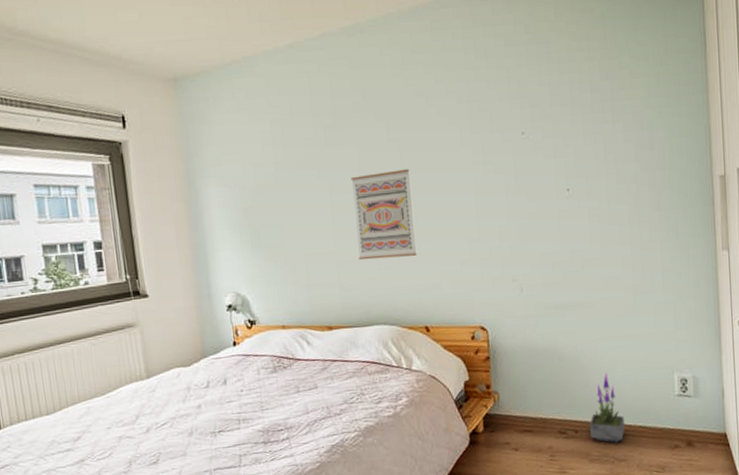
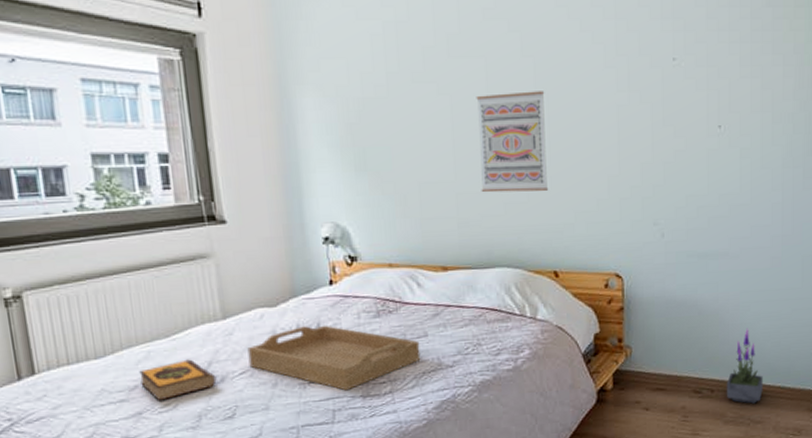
hardback book: none [81,413,143,450] -> present [139,359,217,401]
serving tray: none [167,380,312,438] -> present [247,325,421,391]

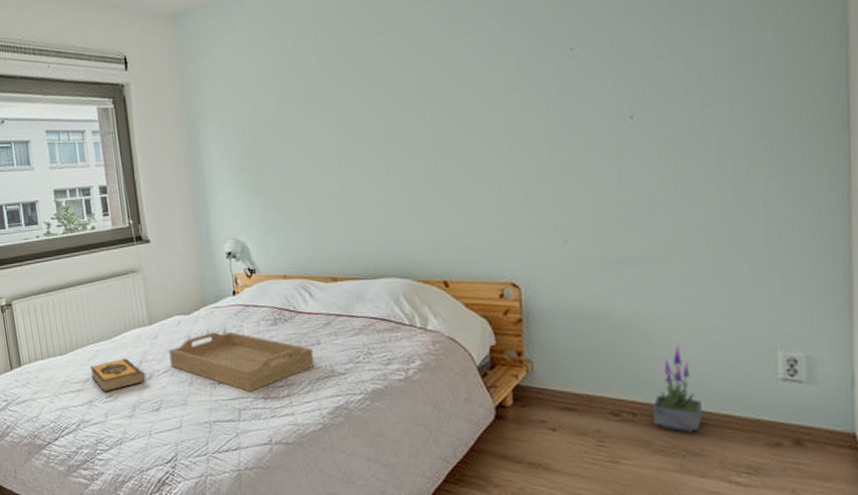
wall art: present [476,91,549,193] -> none [359,99,435,205]

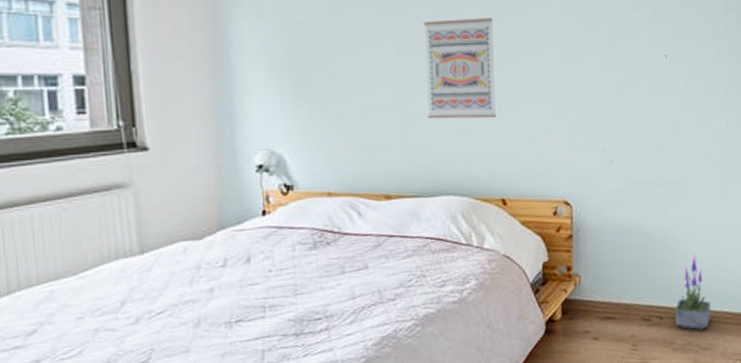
hardback book: present [90,358,146,393] -> none [39,298,130,347]
serving tray: present [168,331,315,392] -> none [167,258,360,329]
wall art: none [359,99,435,205] -> present [423,18,497,119]

